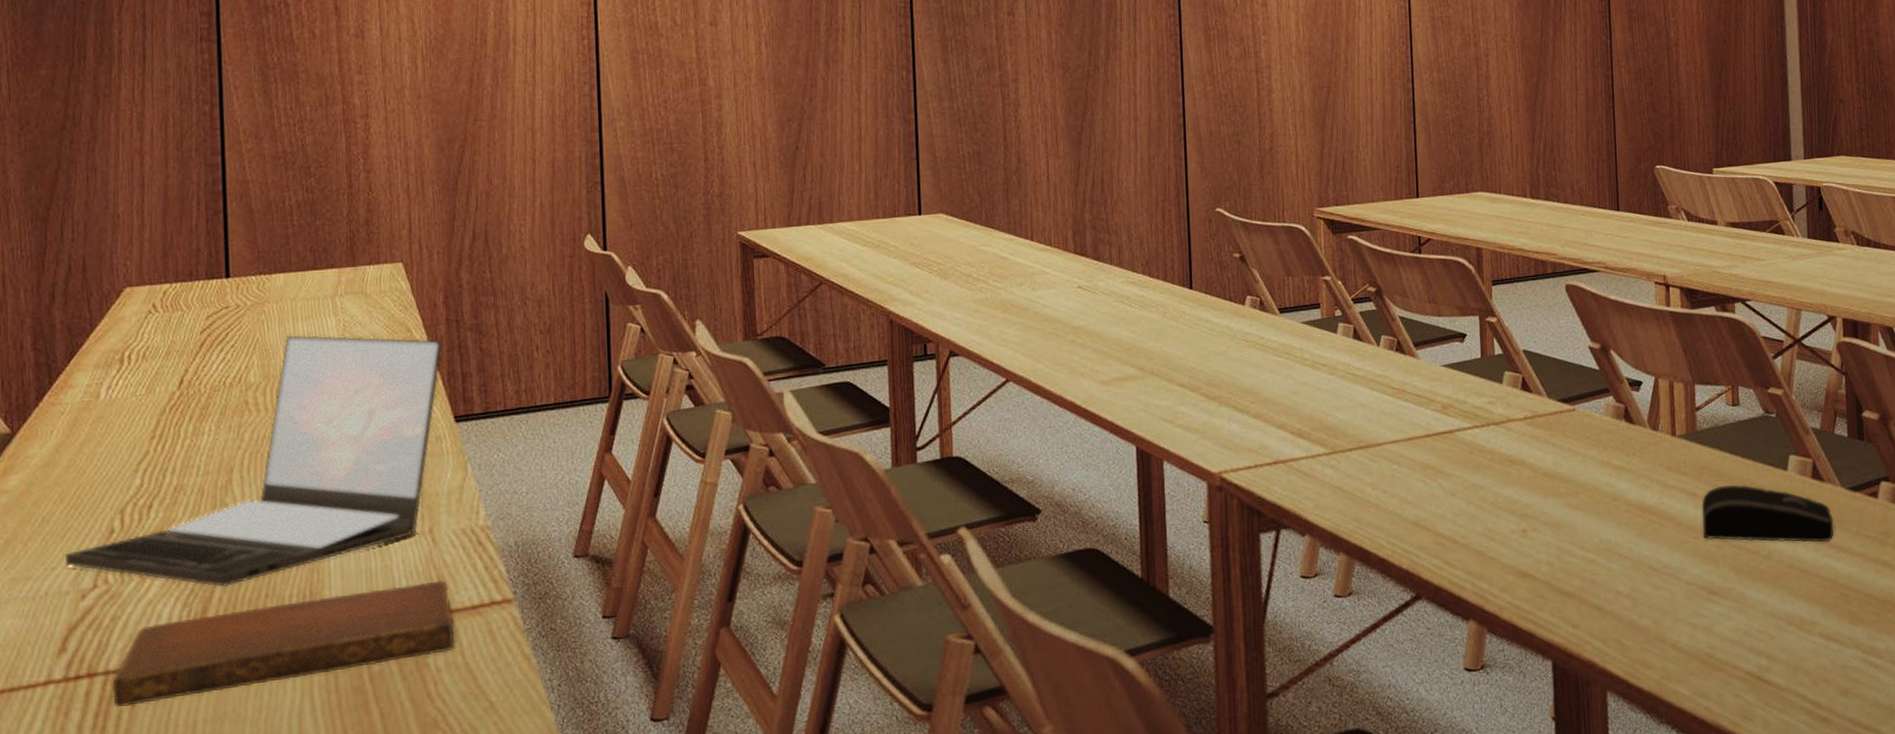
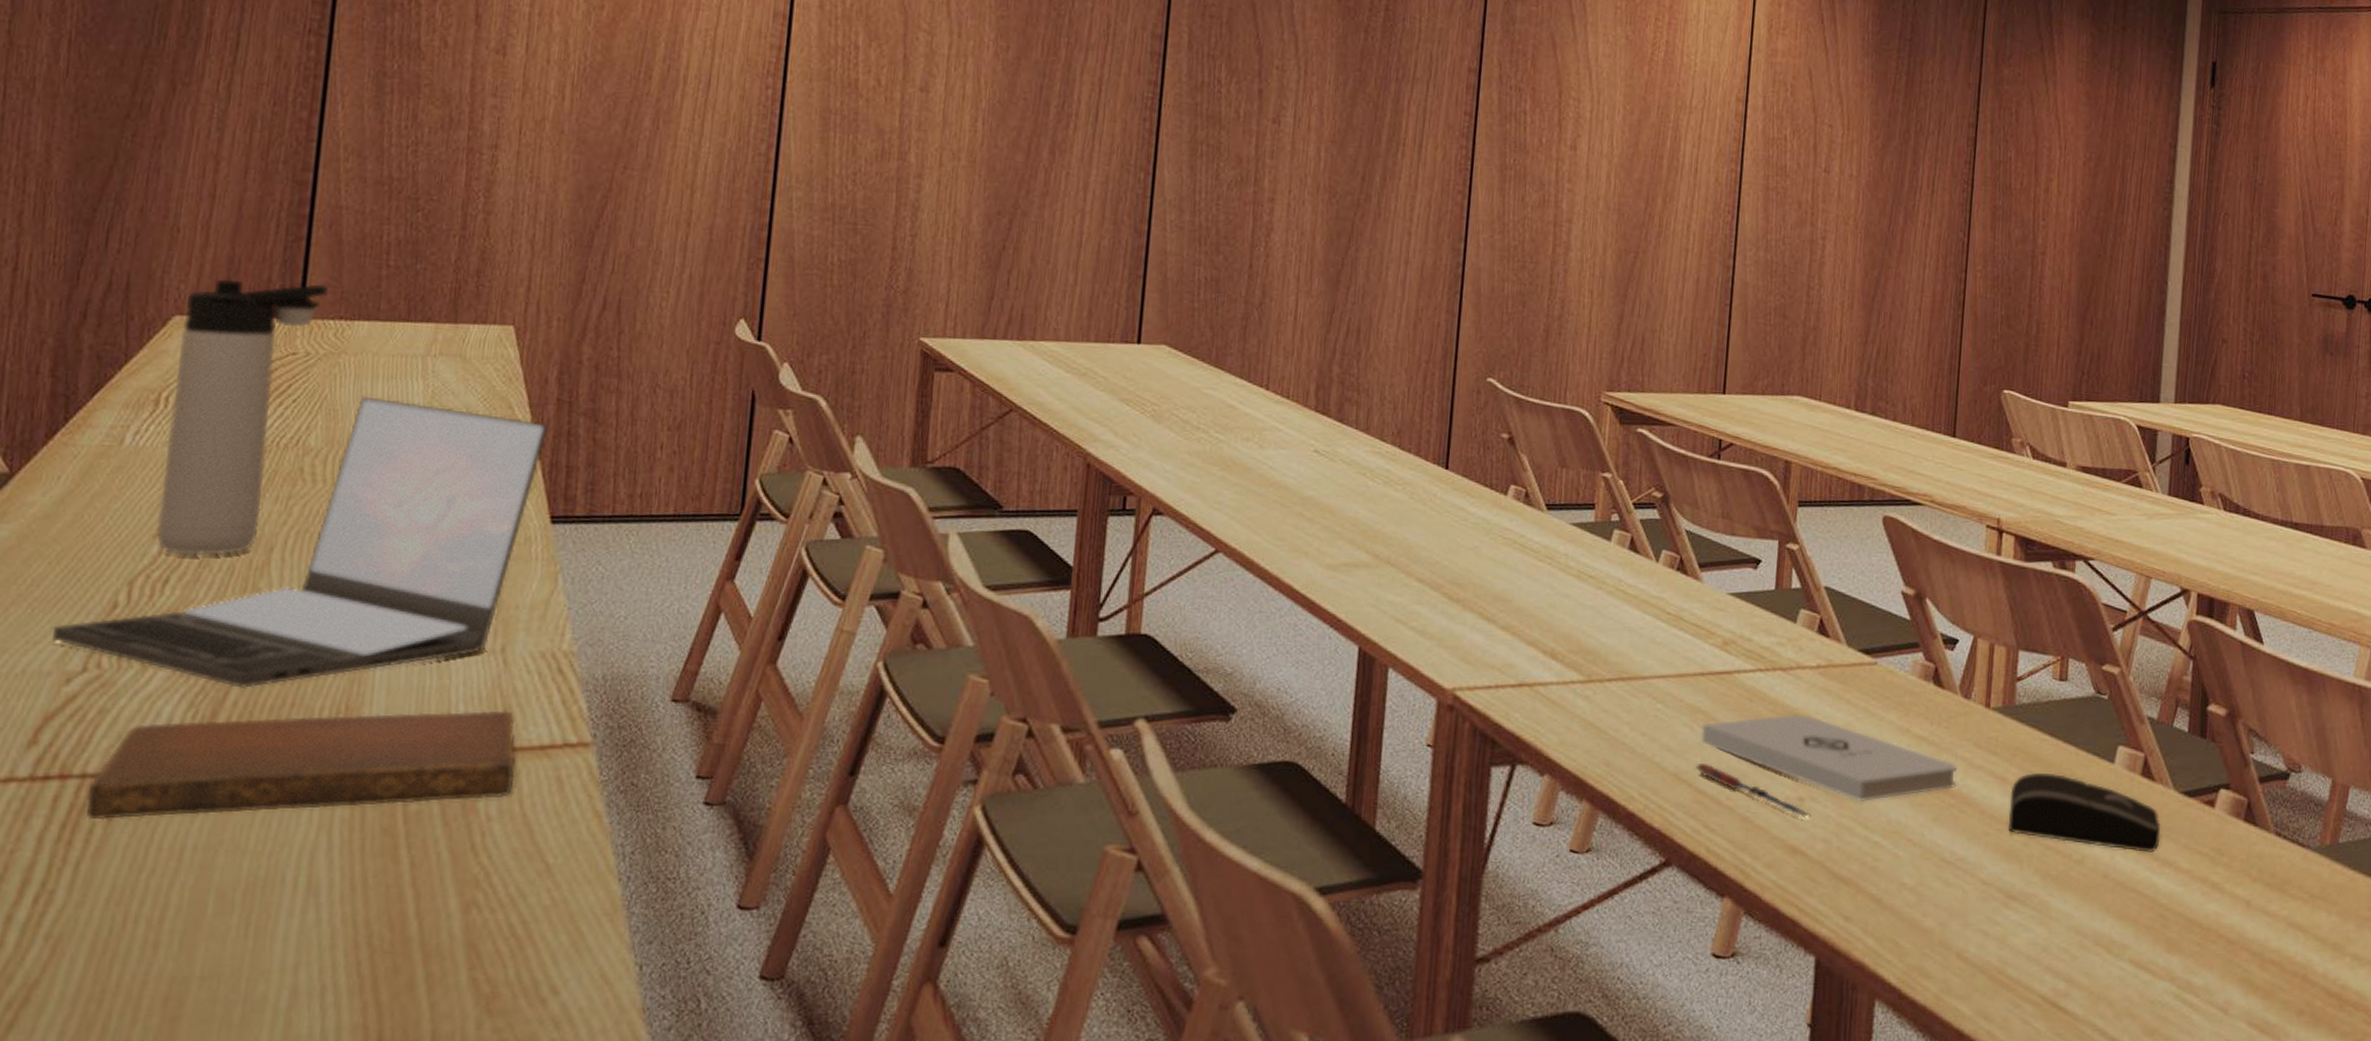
thermos bottle: none [132,247,248,483] -> present [155,278,330,556]
pen: none [1431,509,1534,547] -> present [1695,762,1811,819]
notepad: none [1433,460,1654,528] -> present [1701,714,1957,803]

